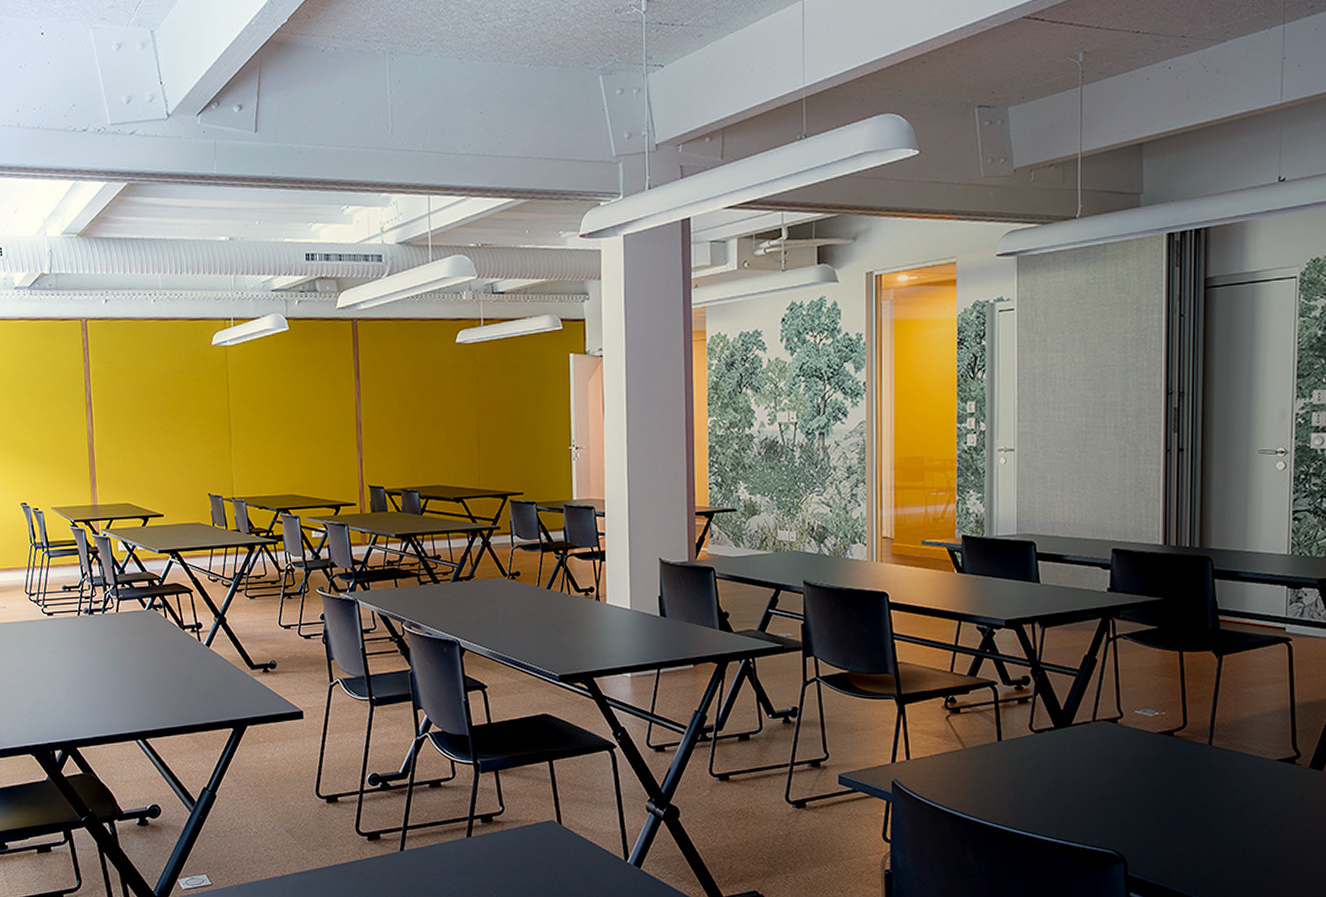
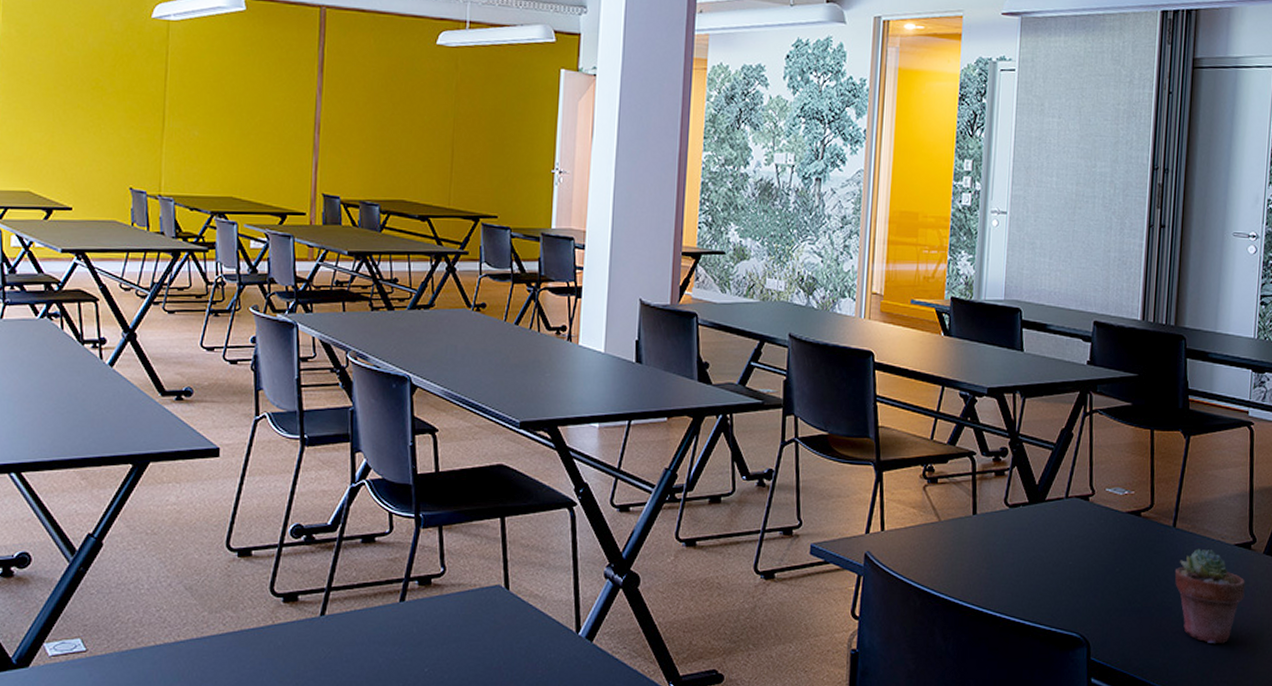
potted succulent: none [1213,765,1291,858] -> present [1174,548,1245,644]

